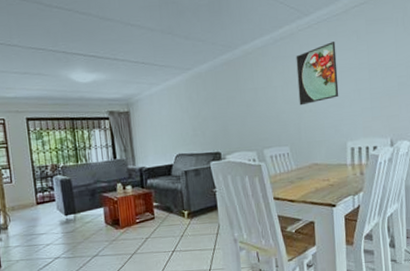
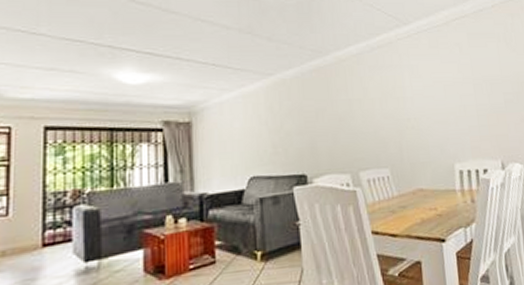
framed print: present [296,42,339,106] -> none [395,53,444,121]

